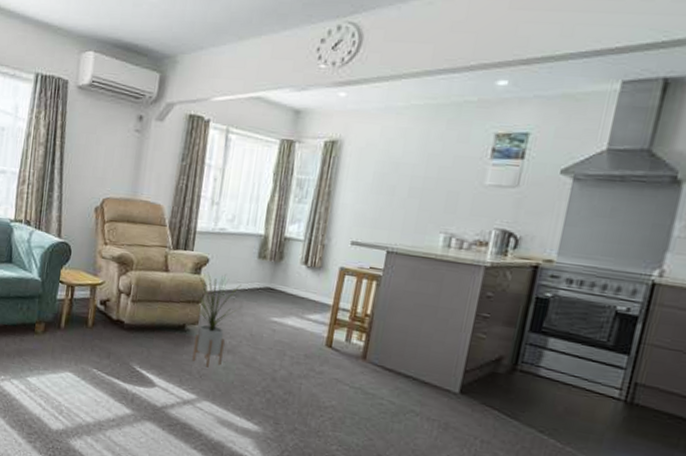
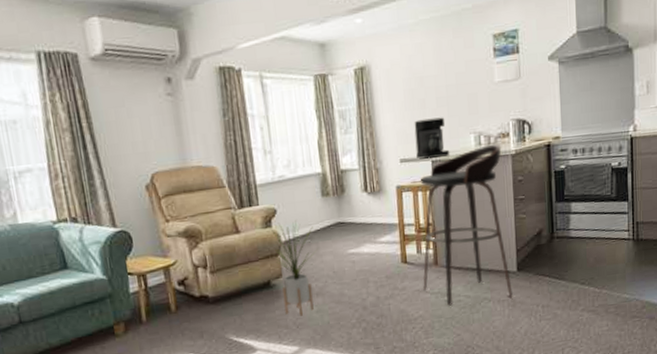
bar stool: none [343,247,475,420] -> present [421,143,513,306]
coffee maker: none [370,205,414,250] -> present [414,117,450,159]

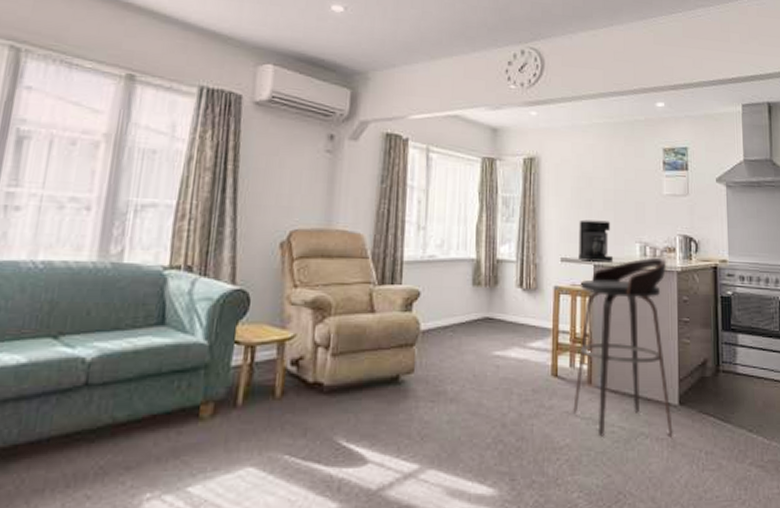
house plant: present [271,220,316,316] -> none [409,307,458,425]

